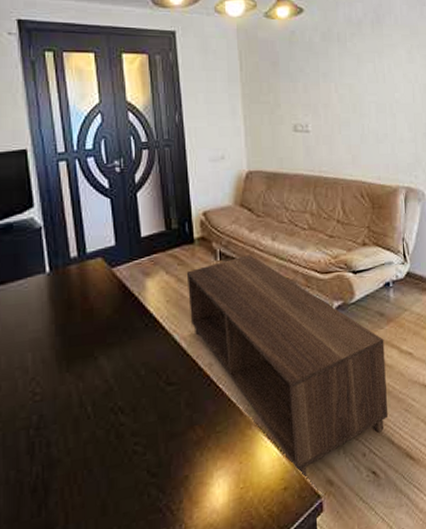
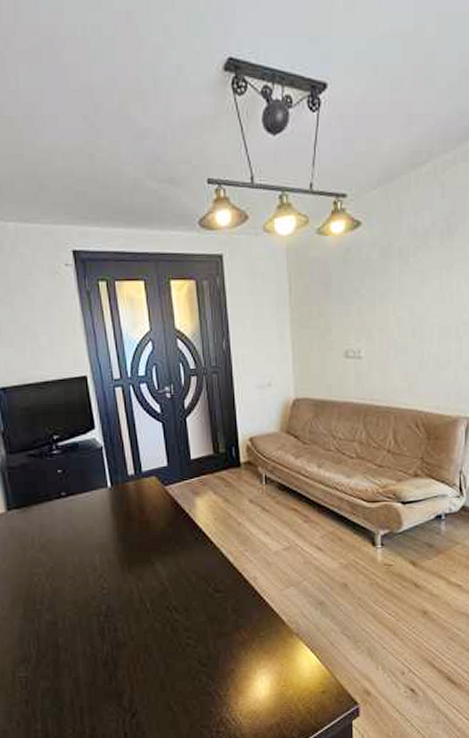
coffee table: present [186,255,388,480] -> none [233,480,432,687]

